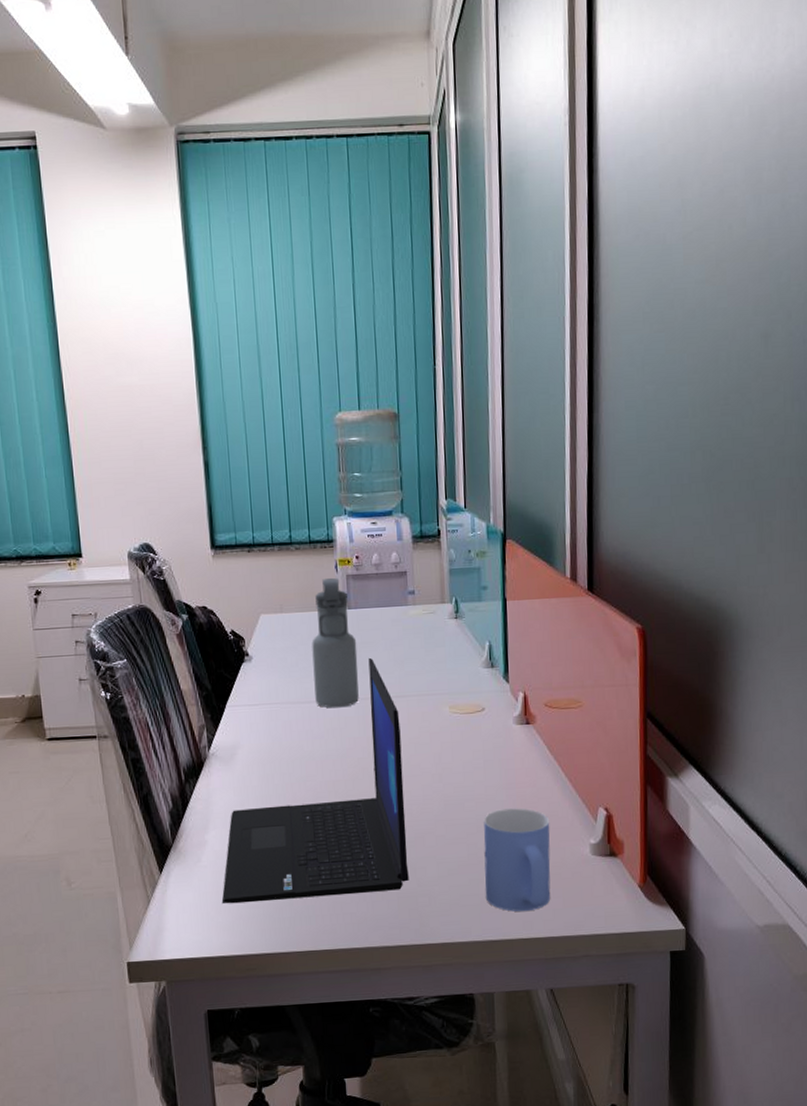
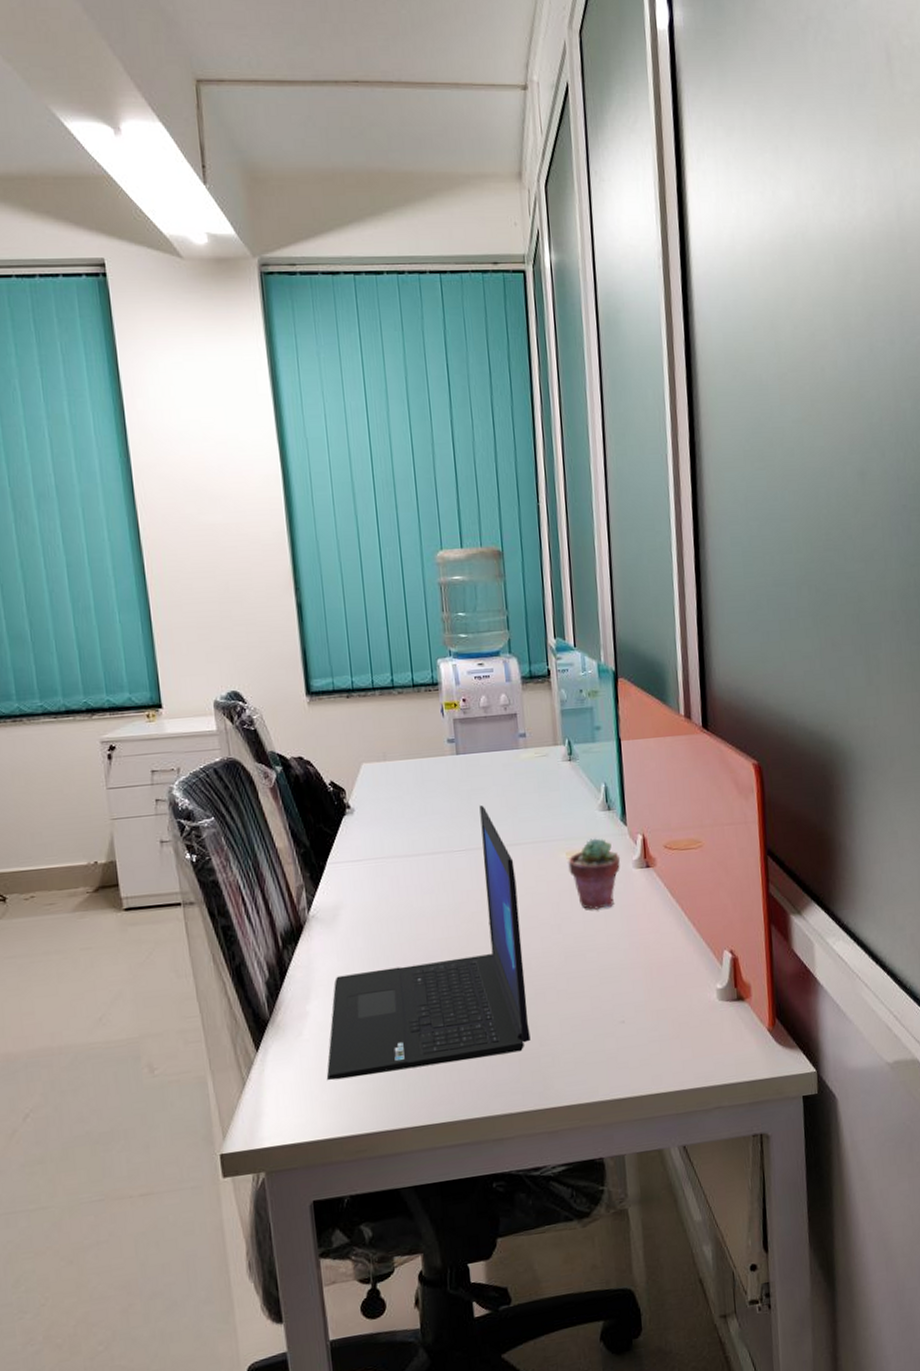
water bottle: present [312,577,359,709] -> none [418,722,471,861]
potted succulent: none [451,694,502,762] -> present [568,838,621,910]
mug: present [483,808,551,912] -> none [606,955,679,1066]

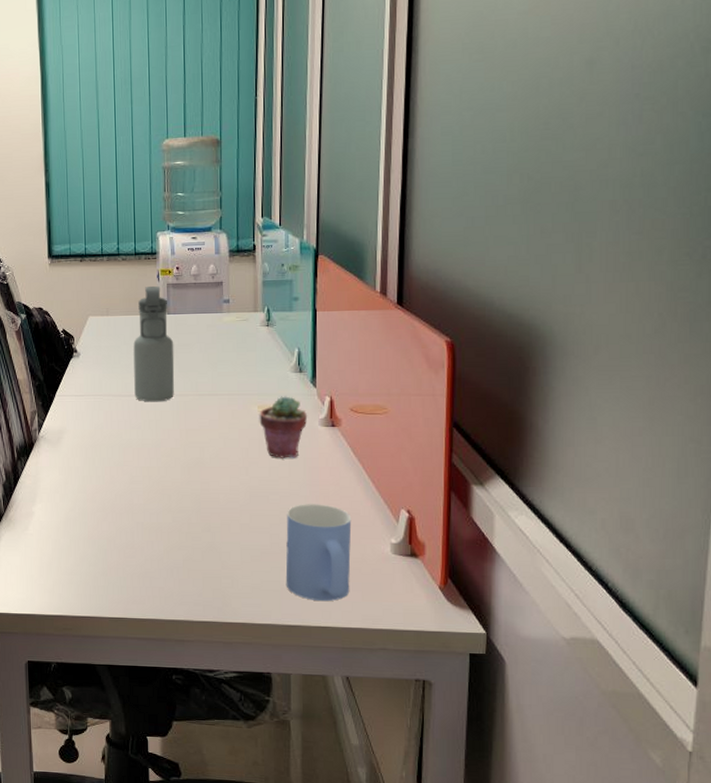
laptop: present [326,805,531,1081] -> none [44,358,214,571]
water bottle: none [418,722,471,861] -> present [133,285,175,402]
mug: none [606,955,679,1066] -> present [285,504,352,602]

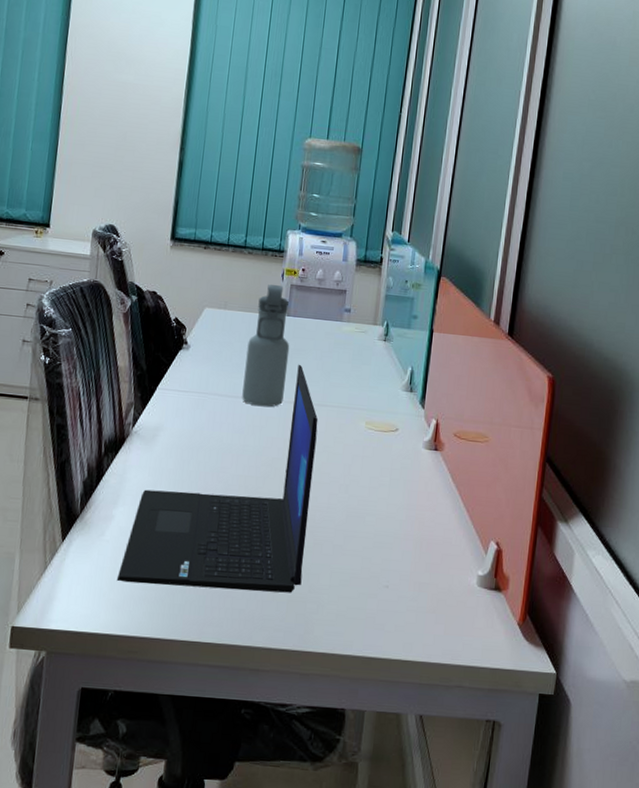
laptop: none [44,358,214,571] -> present [116,364,318,593]
potted succulent: present [259,396,308,458] -> none [365,414,413,480]
mug: present [285,504,352,602] -> none [371,528,443,634]

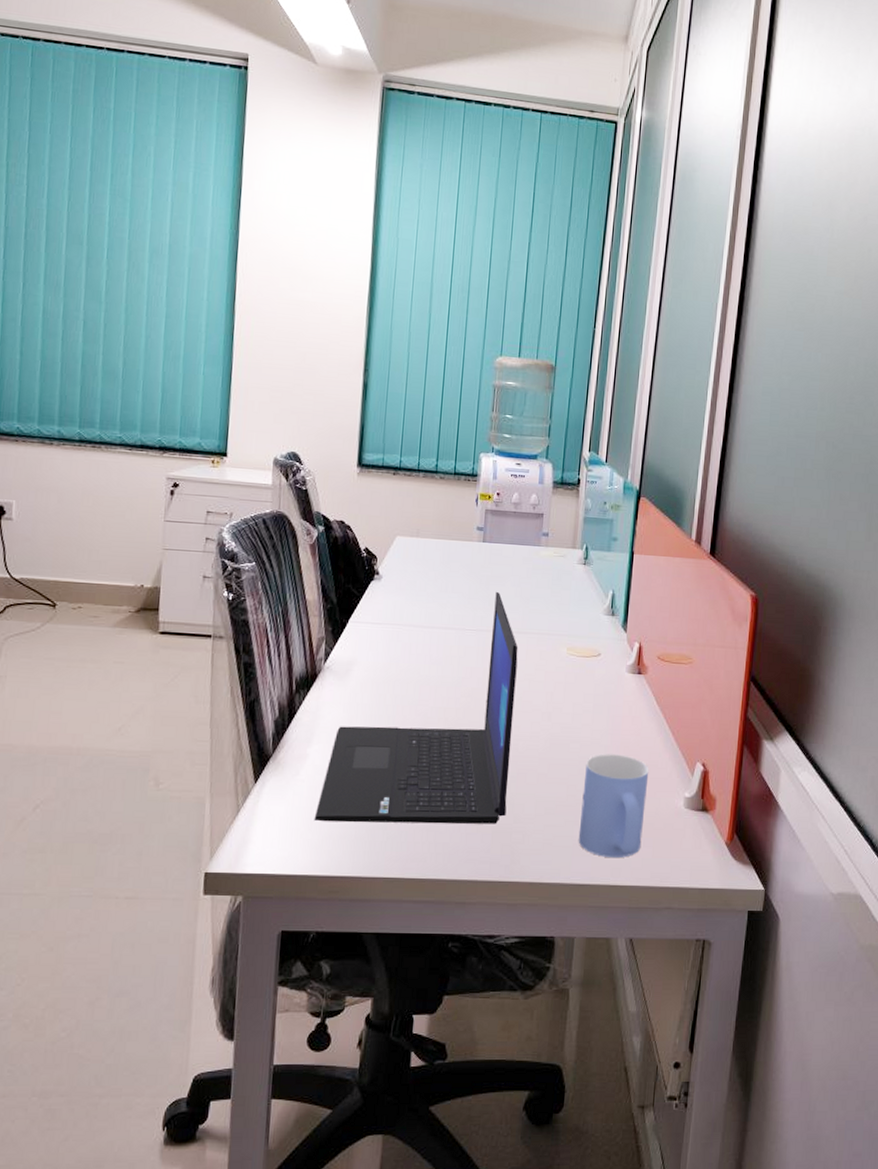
water bottle: present [242,284,290,408] -> none [438,509,487,637]
mug: none [371,528,443,634] -> present [578,754,649,859]

